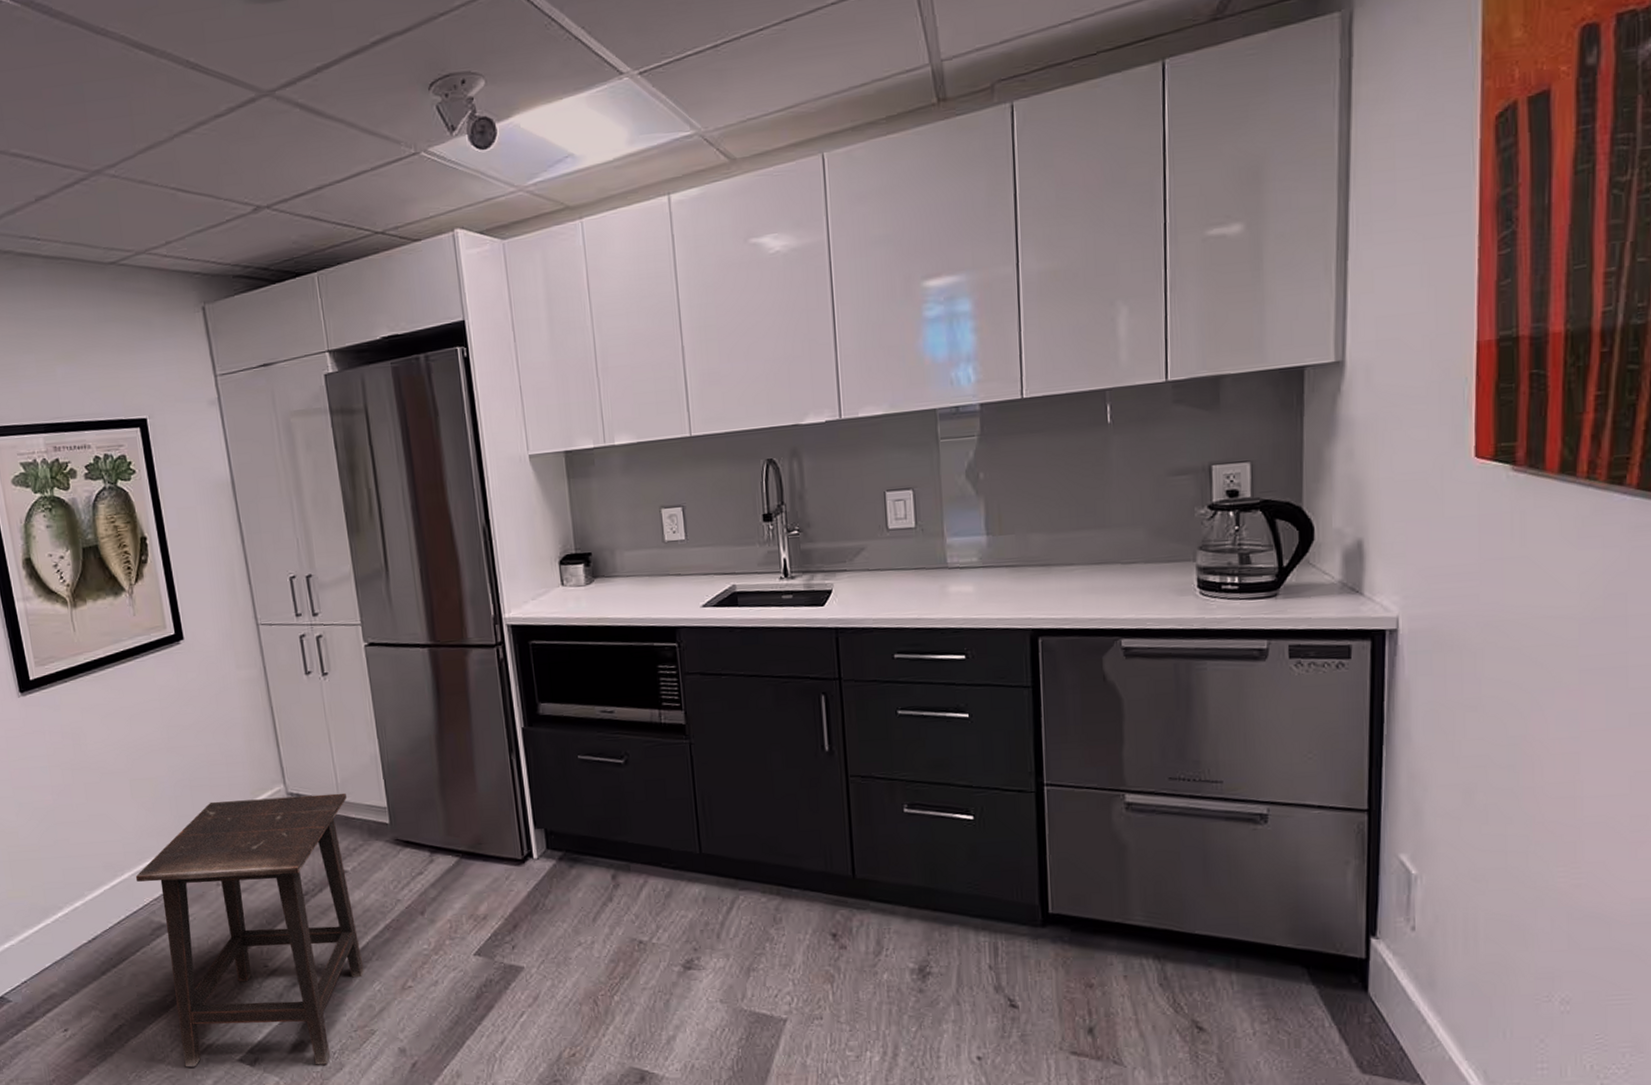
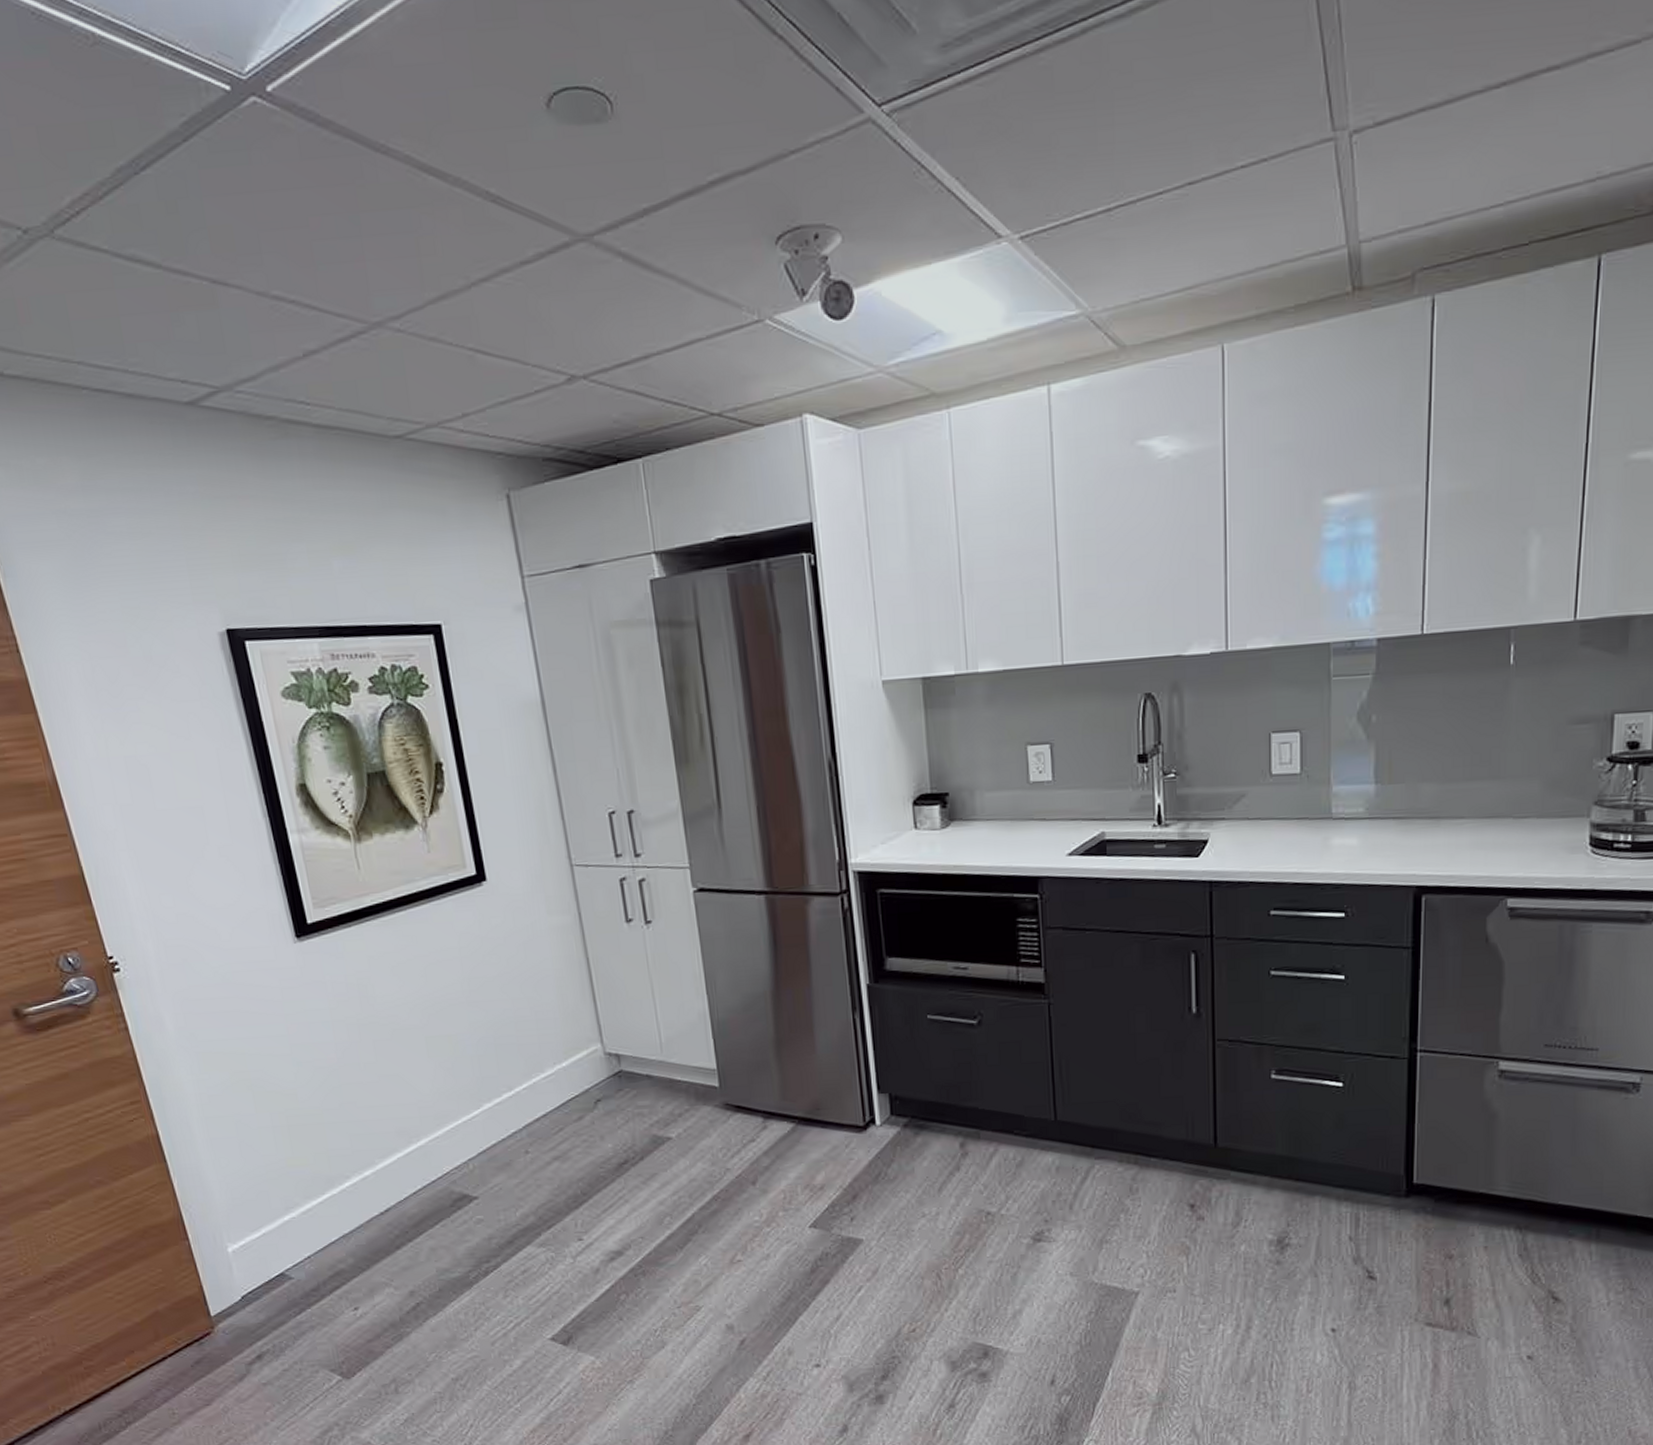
side table: present [135,793,364,1068] -> none [433,1053,689,1347]

